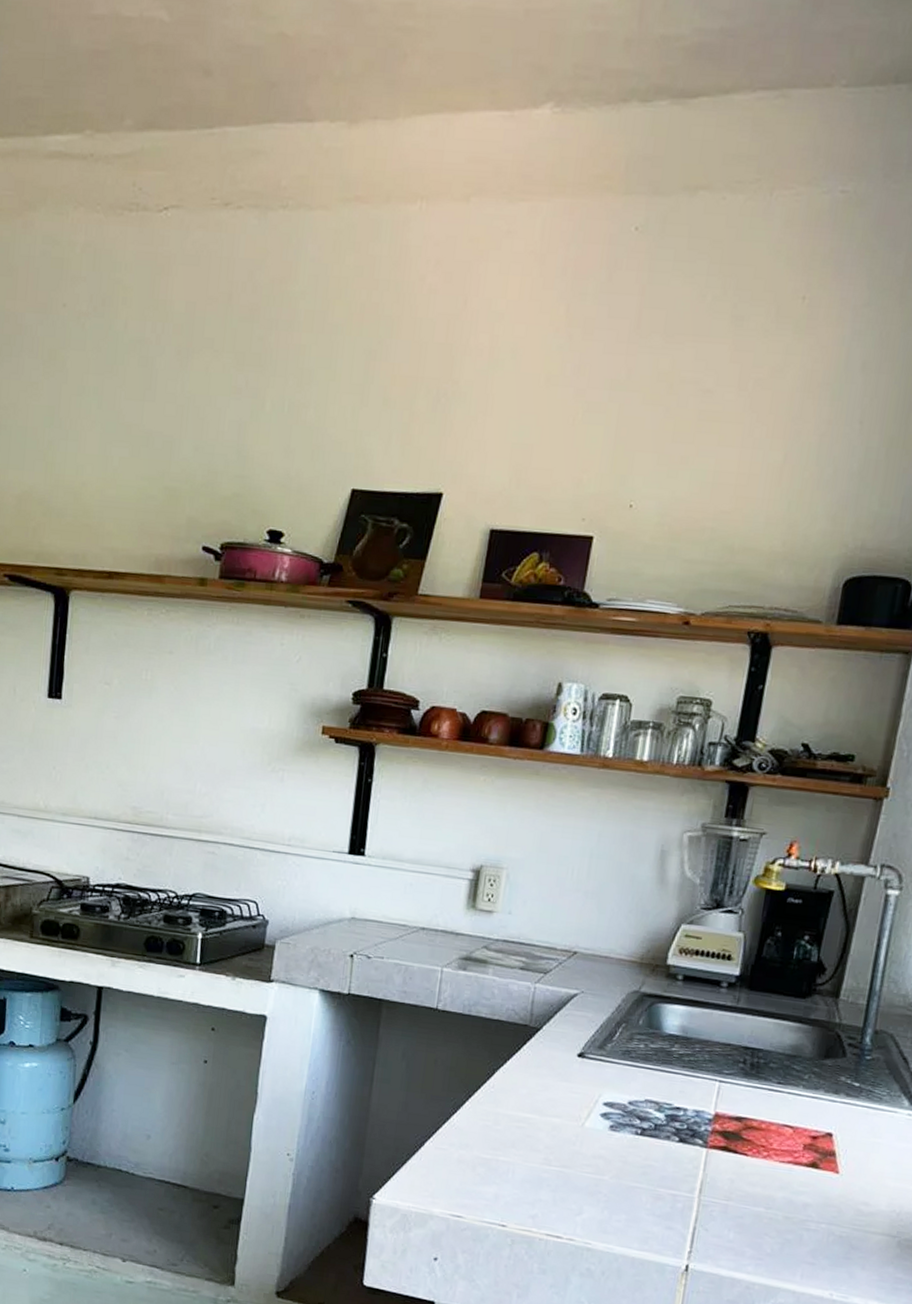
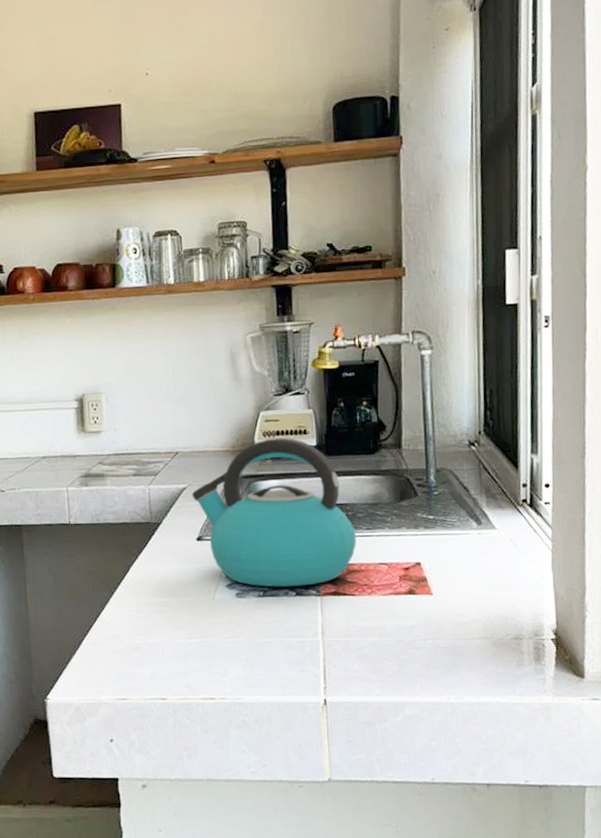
kettle: none [582,957,764,1134] -> present [191,437,357,587]

